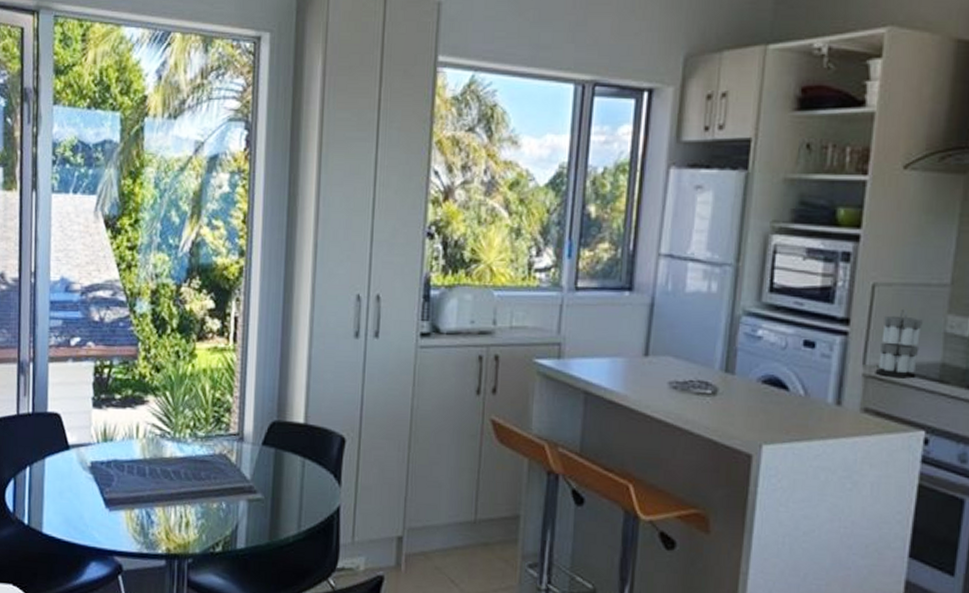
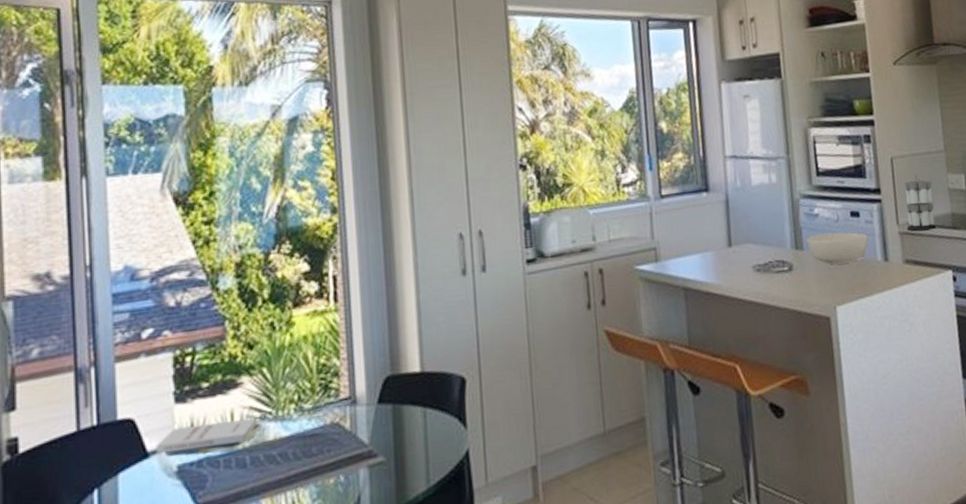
books: none [75,429,161,461] -> present [155,417,261,456]
bowl: none [740,359,821,399] -> present [806,232,869,265]

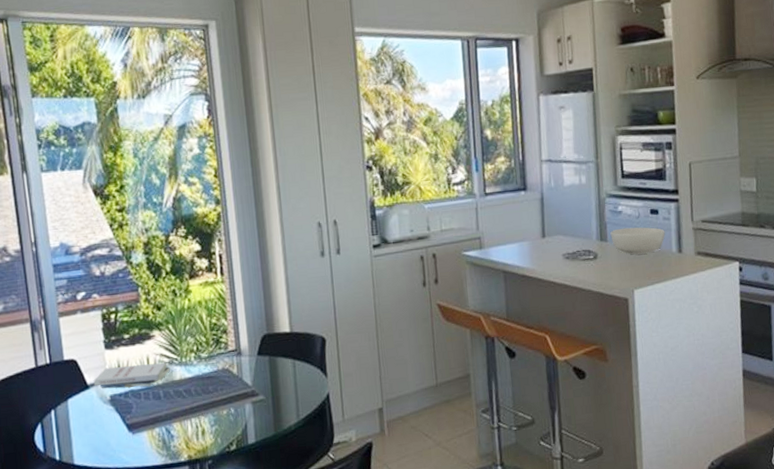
spice rack: present [904,174,937,231] -> none [700,177,727,228]

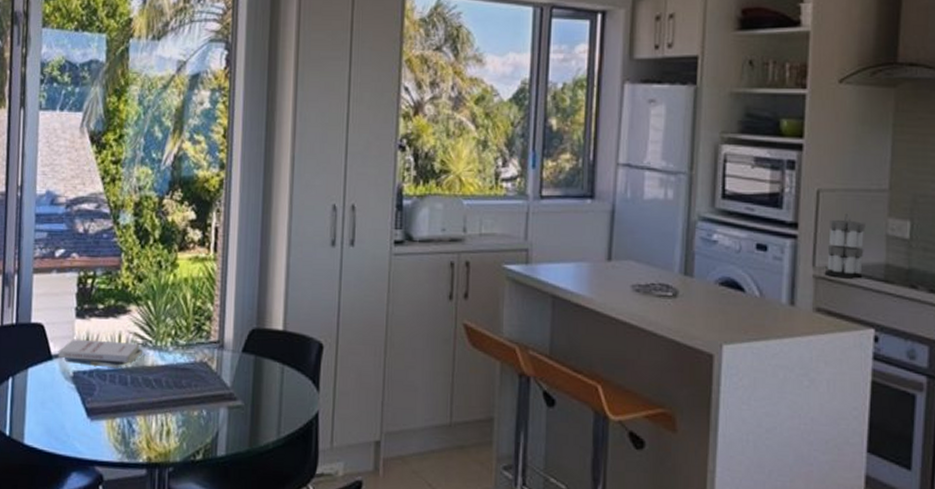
bowl: present [610,227,665,255] -> none [698,262,774,300]
spice rack: none [700,177,727,228] -> present [824,213,866,279]

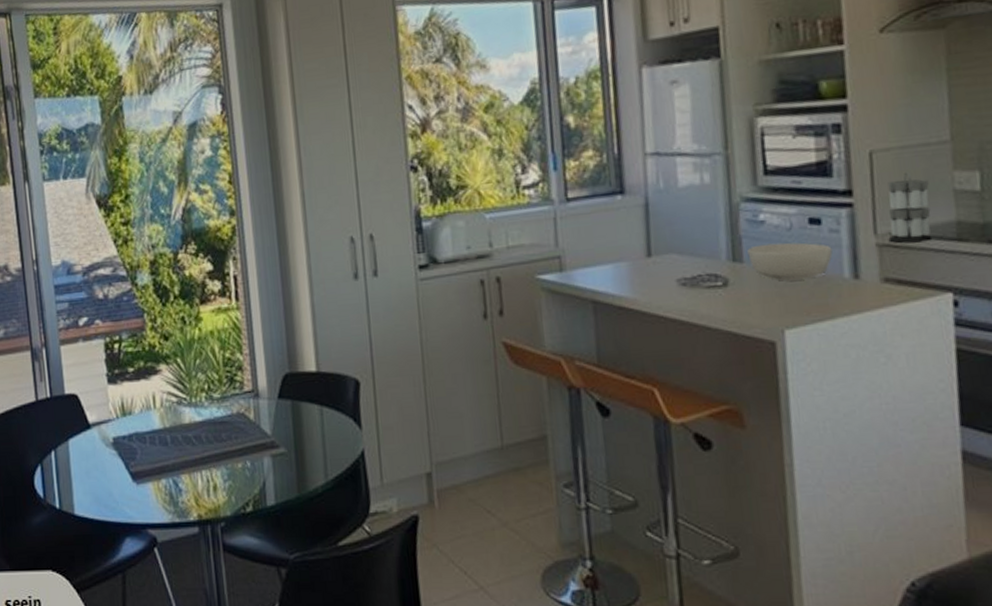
books: present [58,339,142,370] -> none [95,402,178,431]
bowl: none [698,262,774,300] -> present [747,242,833,281]

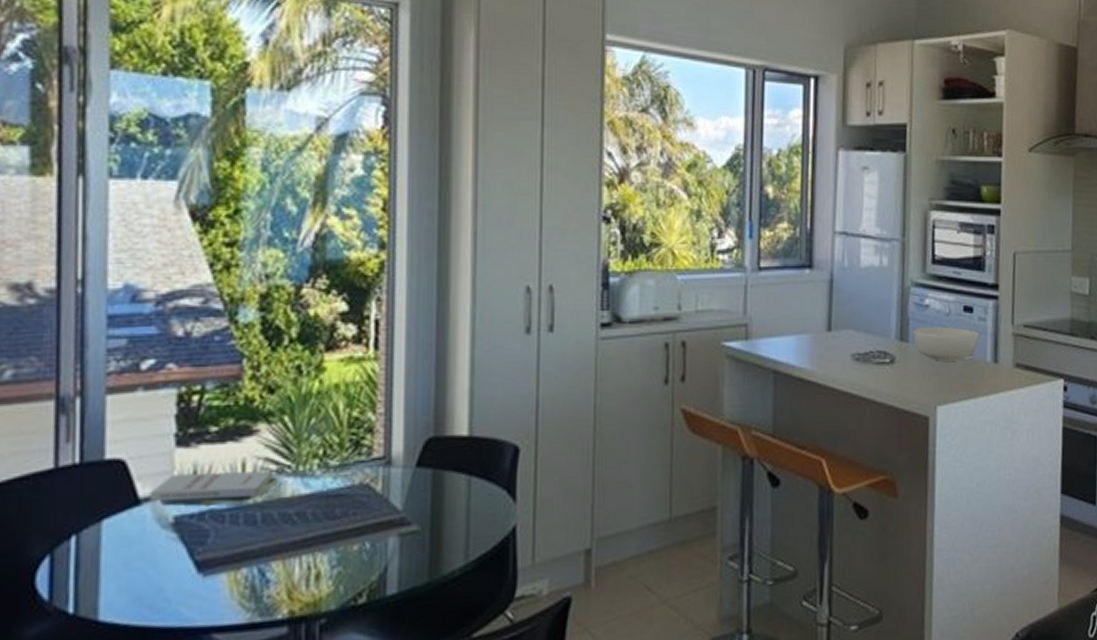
books: none [95,402,178,431] -> present [149,470,277,507]
spice rack: present [887,171,933,243] -> none [1022,273,1054,335]

